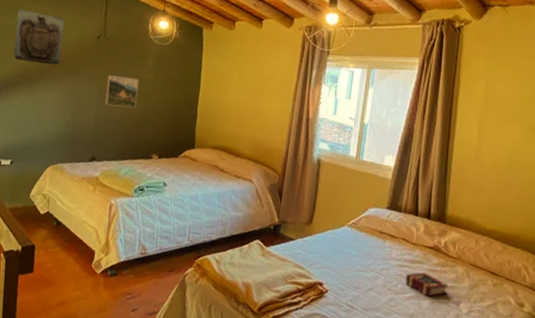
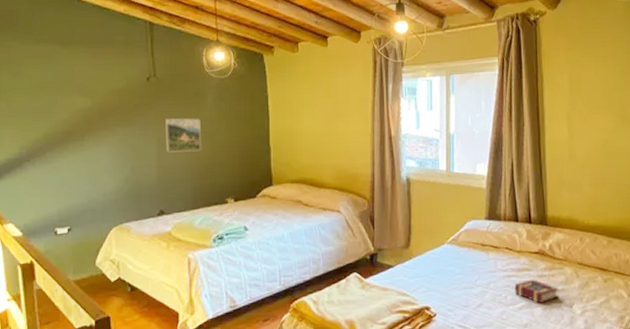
wall sculpture: present [13,9,65,65] -> none [51,58,109,116]

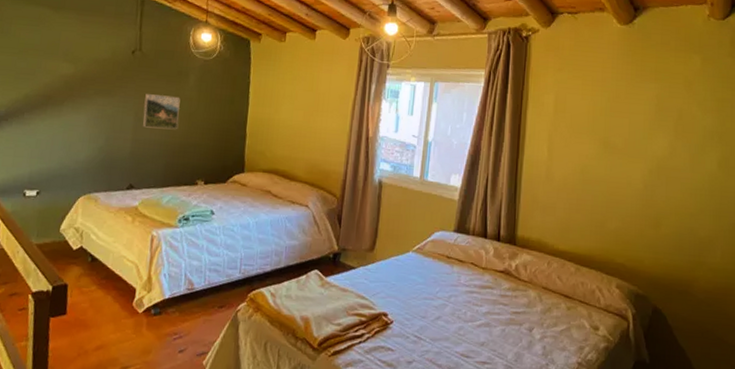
book: present [514,279,560,303] -> none [475,298,520,324]

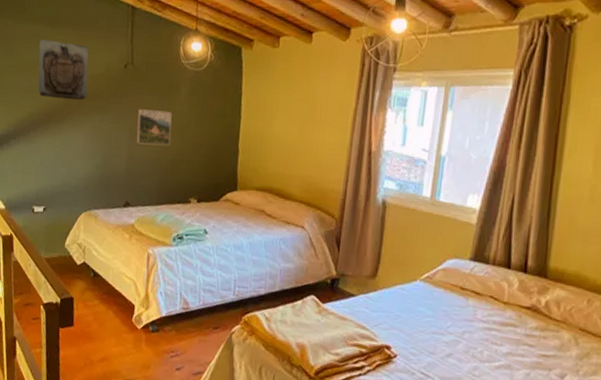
wall sculpture: none [36,21,94,84] -> present [38,39,89,101]

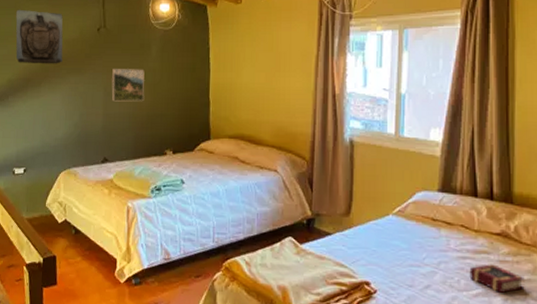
book: none [493,337,550,367] -> present [469,264,525,293]

